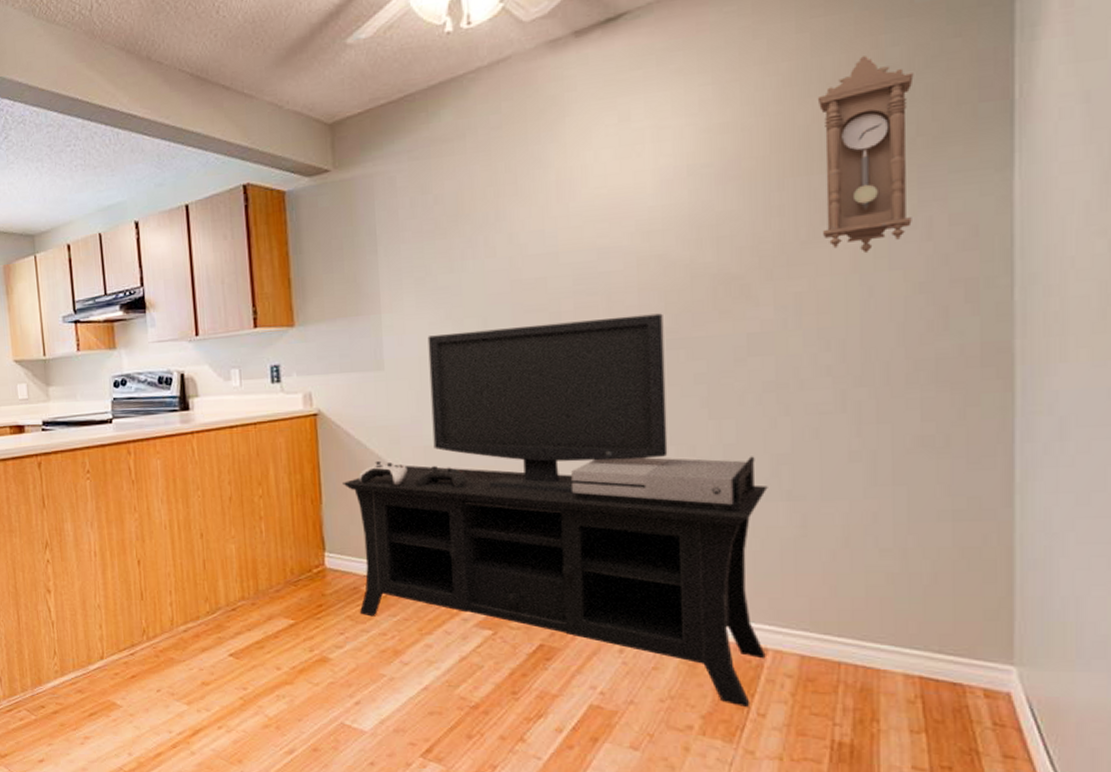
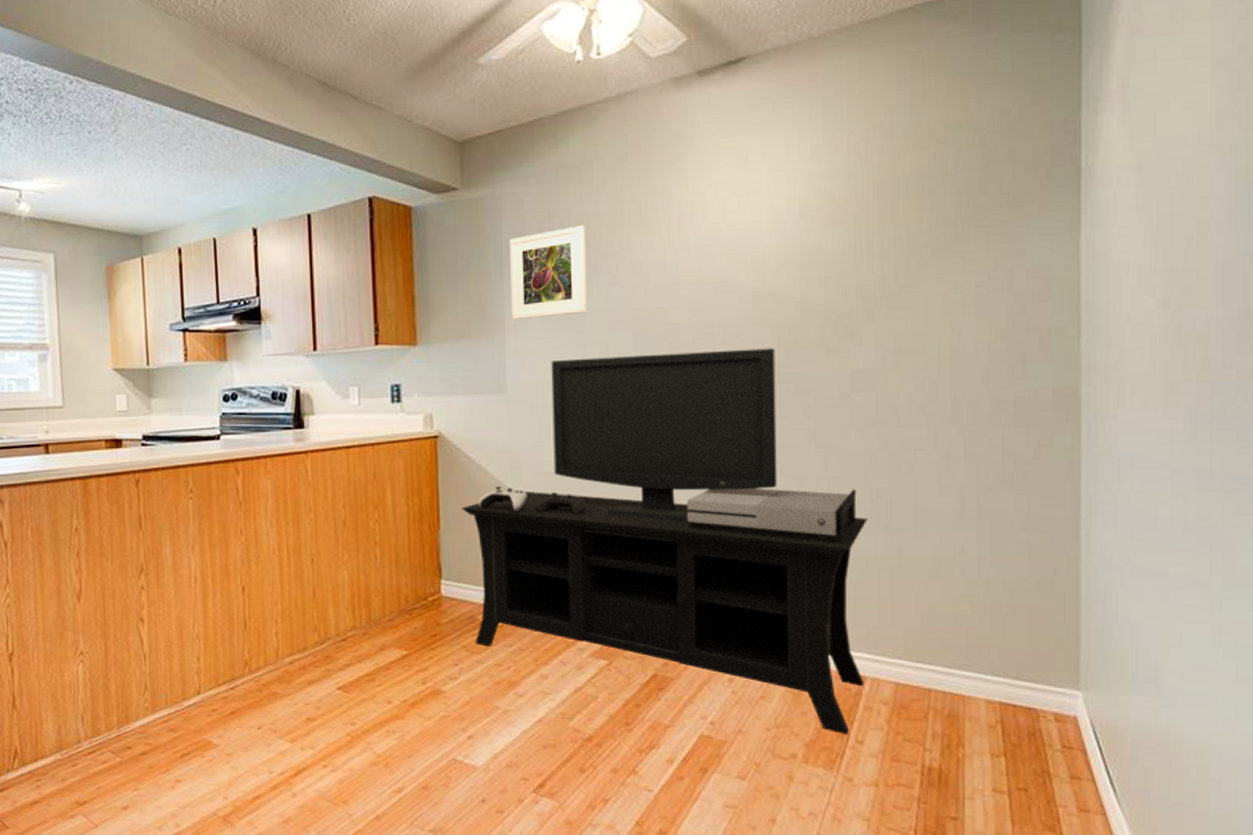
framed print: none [383,198,464,298] -> present [510,225,588,321]
pendulum clock: present [817,55,914,254] -> none [915,116,998,300]

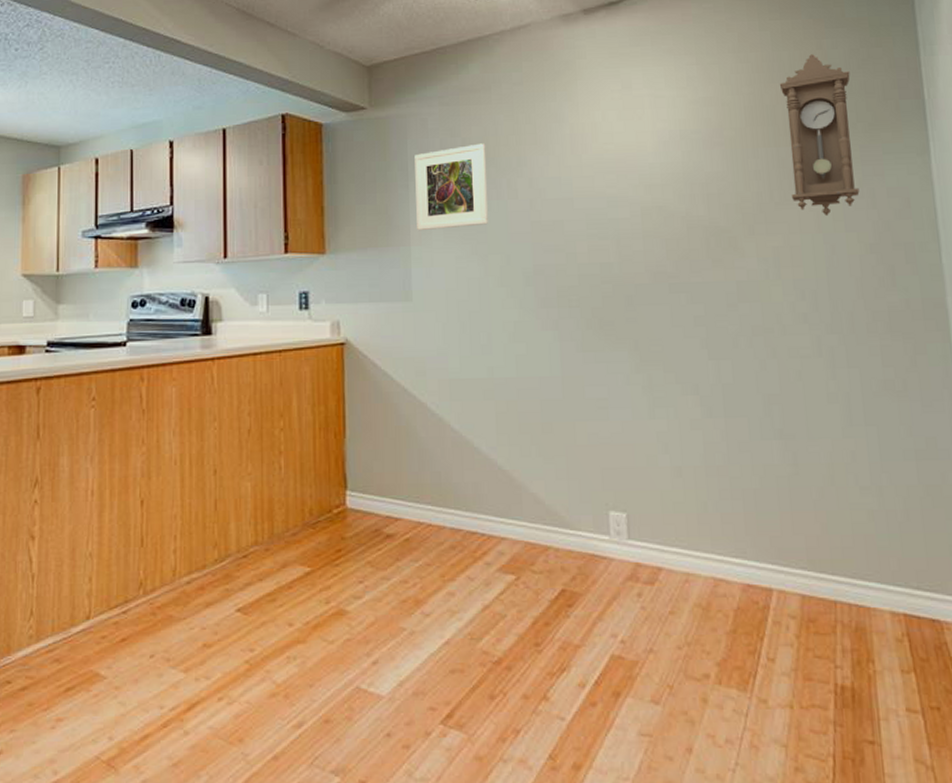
media console: present [462,348,868,735] -> none [368,259,771,653]
pendulum clock: none [915,116,998,300] -> present [779,54,860,217]

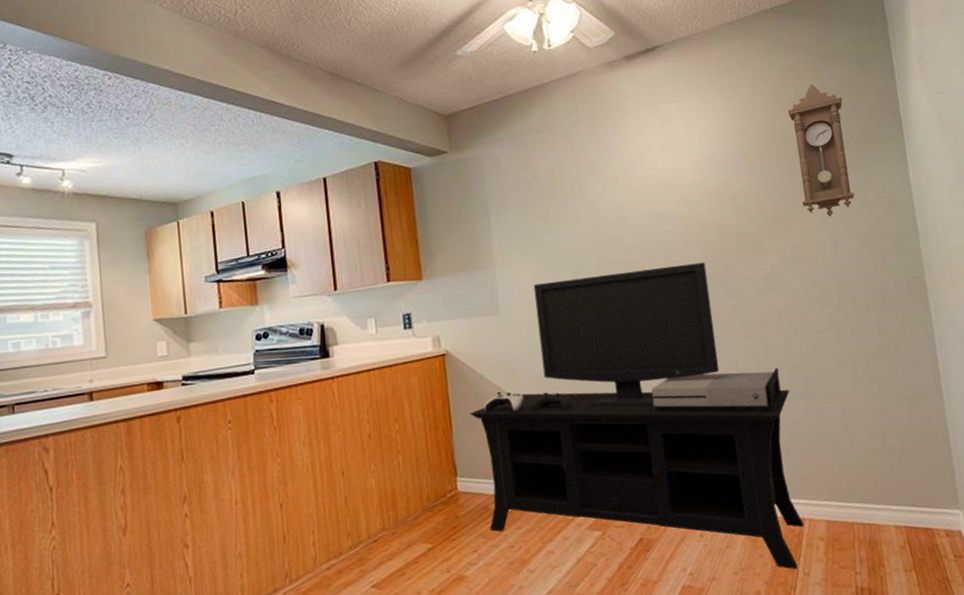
media console: none [368,259,771,653] -> present [470,262,804,570]
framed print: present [414,143,489,231] -> none [492,176,559,254]

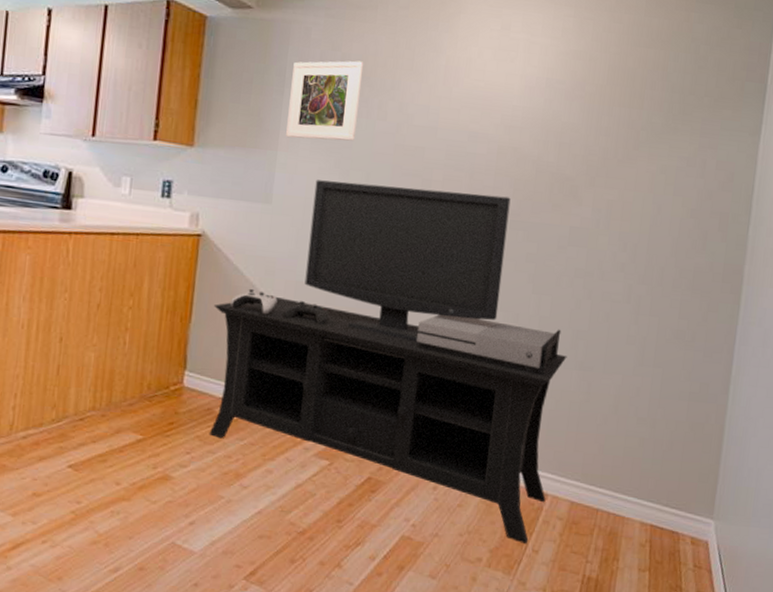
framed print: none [492,176,559,254] -> present [286,60,364,141]
pendulum clock: present [787,84,855,217] -> none [634,25,709,179]

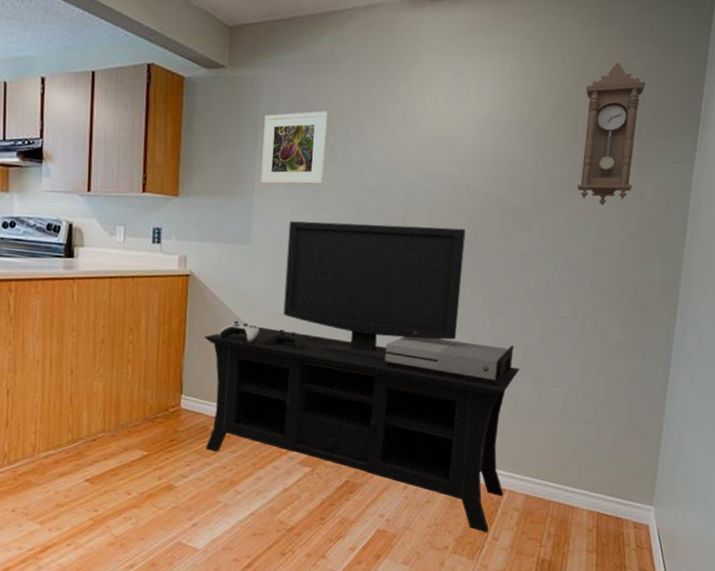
pendulum clock: none [634,25,709,179] -> present [577,62,646,206]

